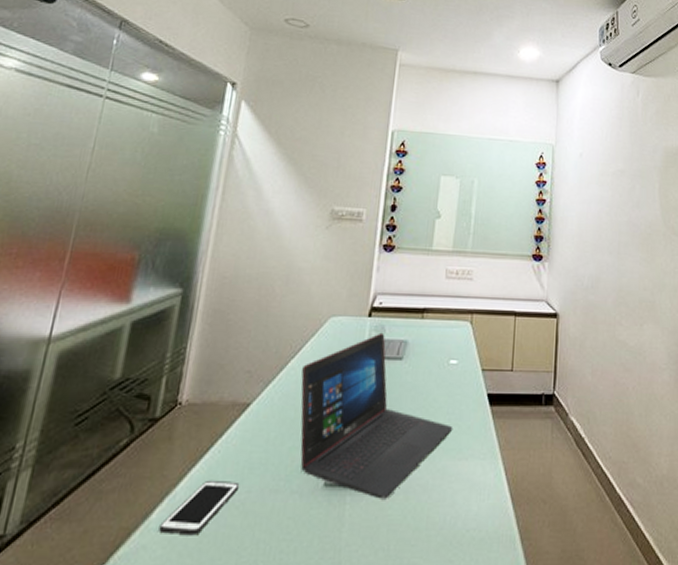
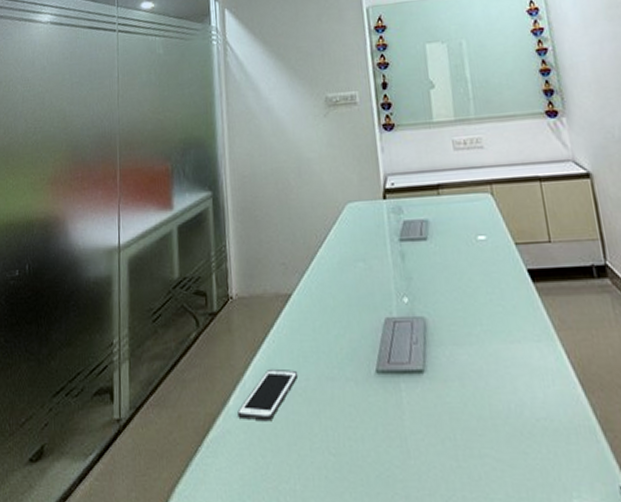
laptop: present [300,332,453,499] -> none [331,214,497,386]

